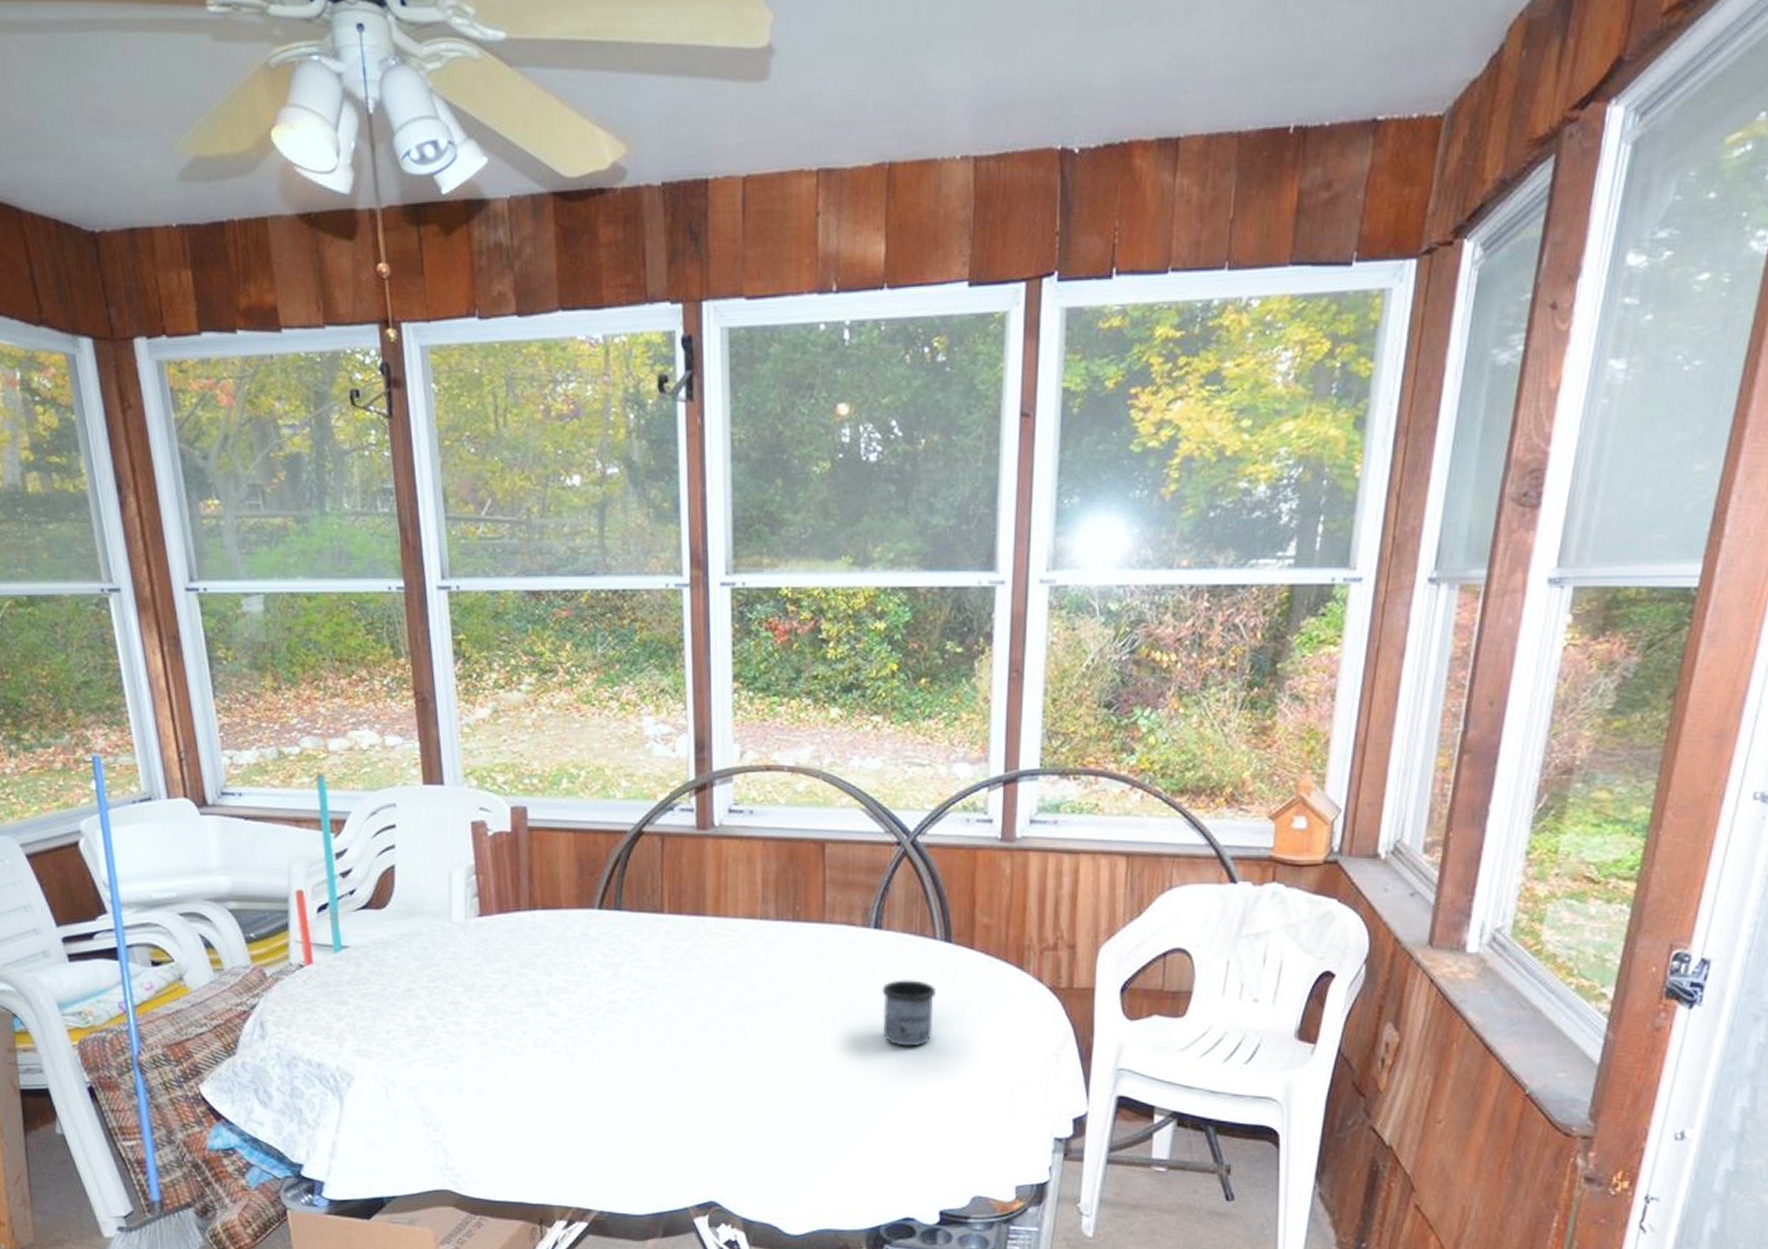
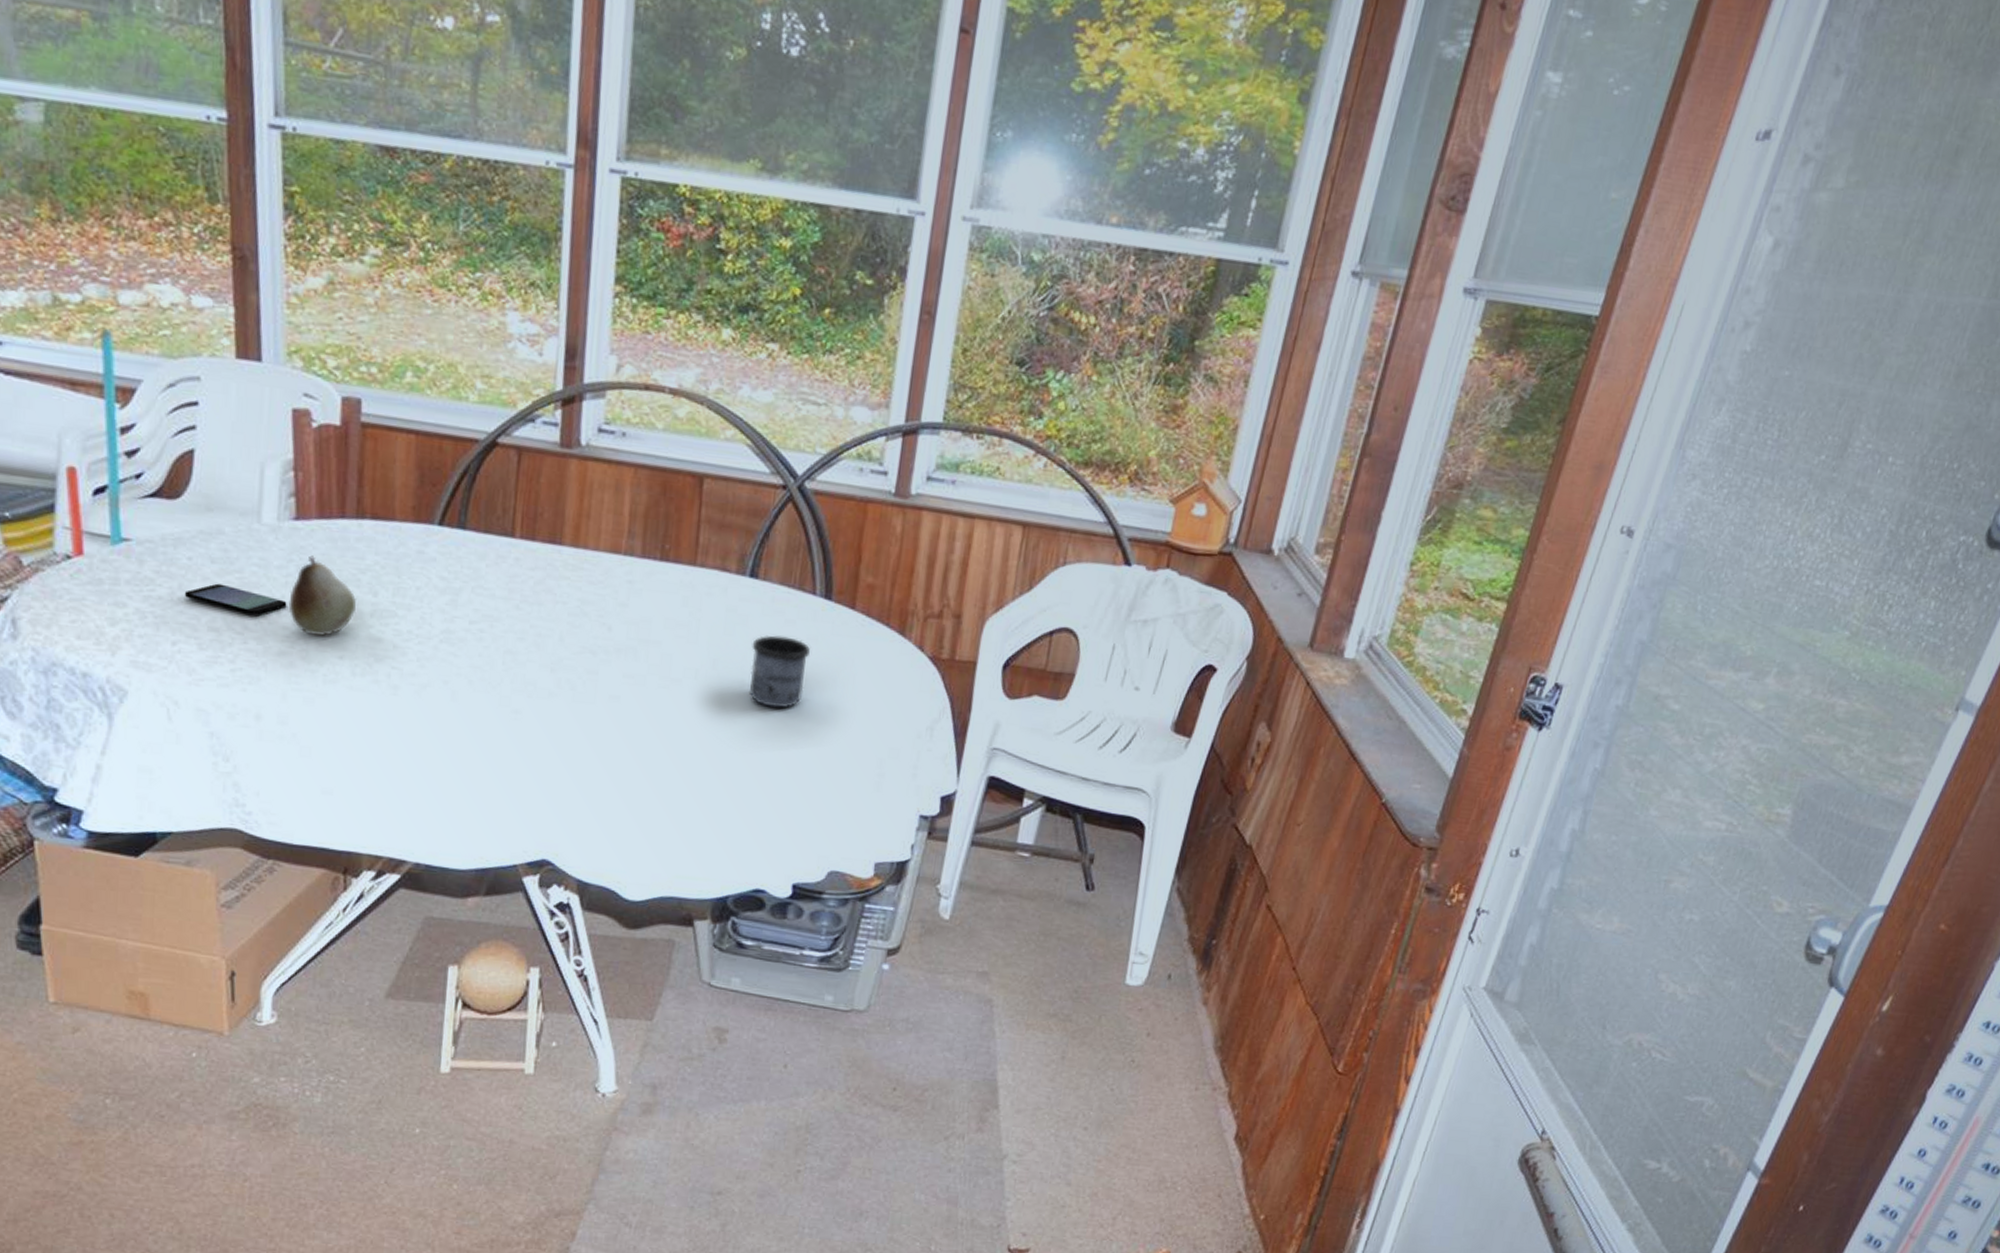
smartphone: none [394,977,477,1003] -> present [184,583,287,616]
fruit: none [479,946,534,1015] -> present [288,555,356,636]

